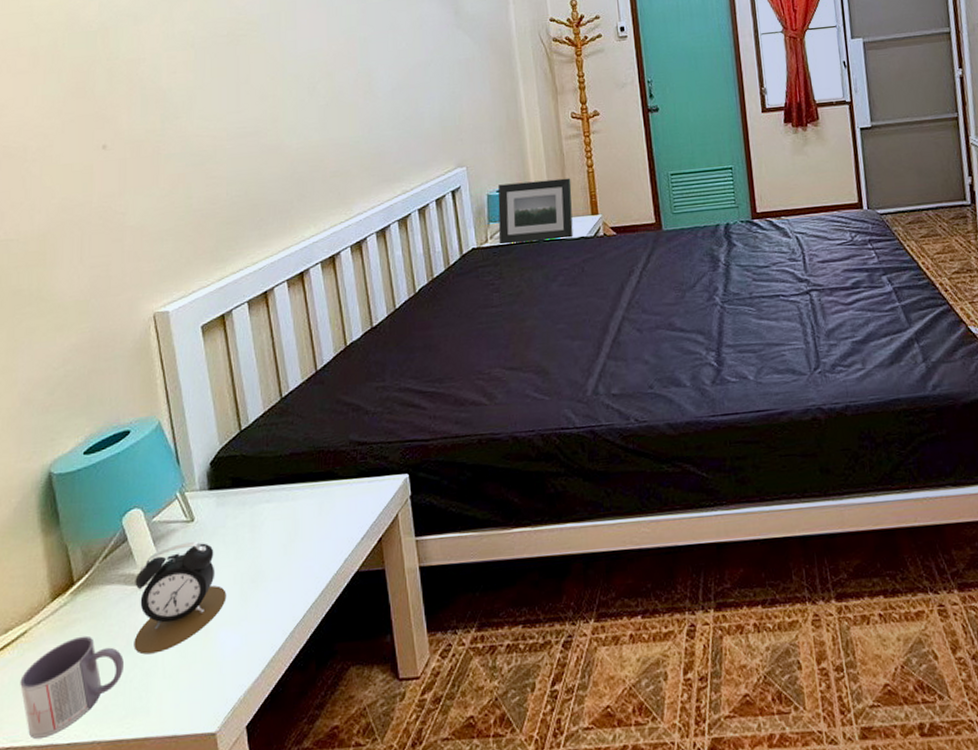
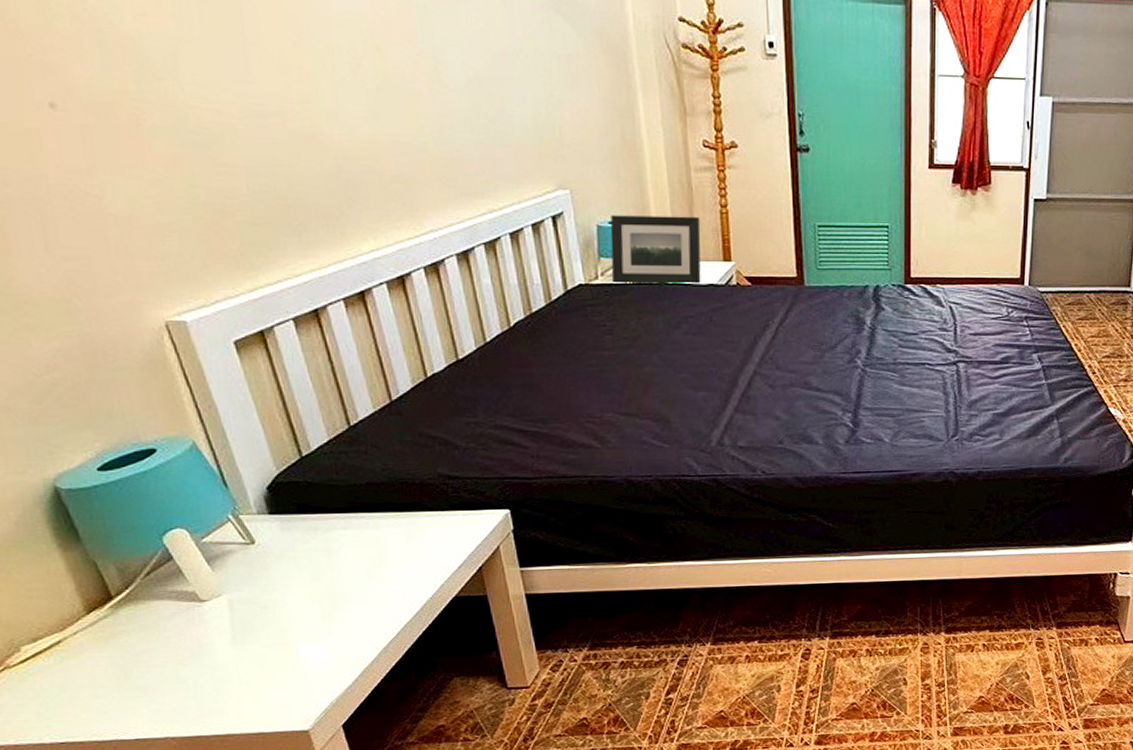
mug: present [20,635,124,740] -> none [63,646,191,736]
alarm clock: present [134,541,227,655] -> none [189,562,305,664]

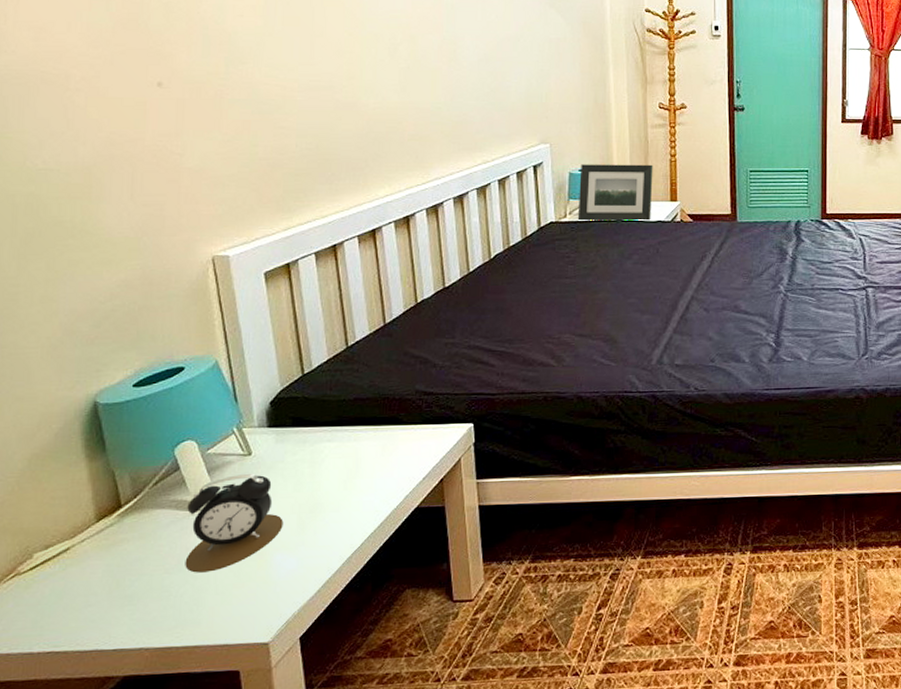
alarm clock: none [189,562,305,664] -> present [185,473,283,573]

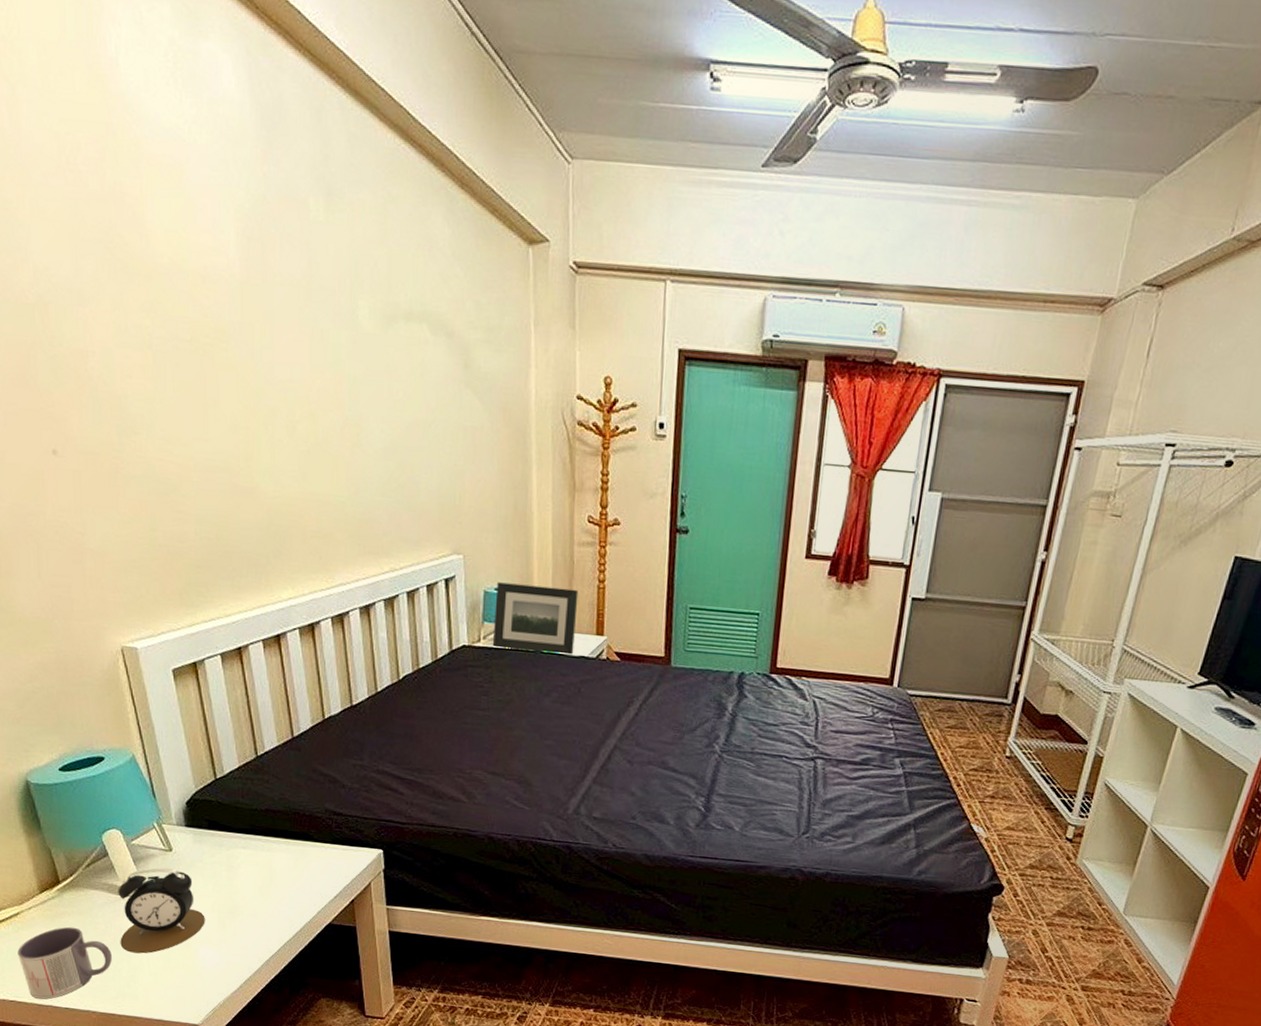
mug: none [62,554,174,646] -> present [17,926,112,1000]

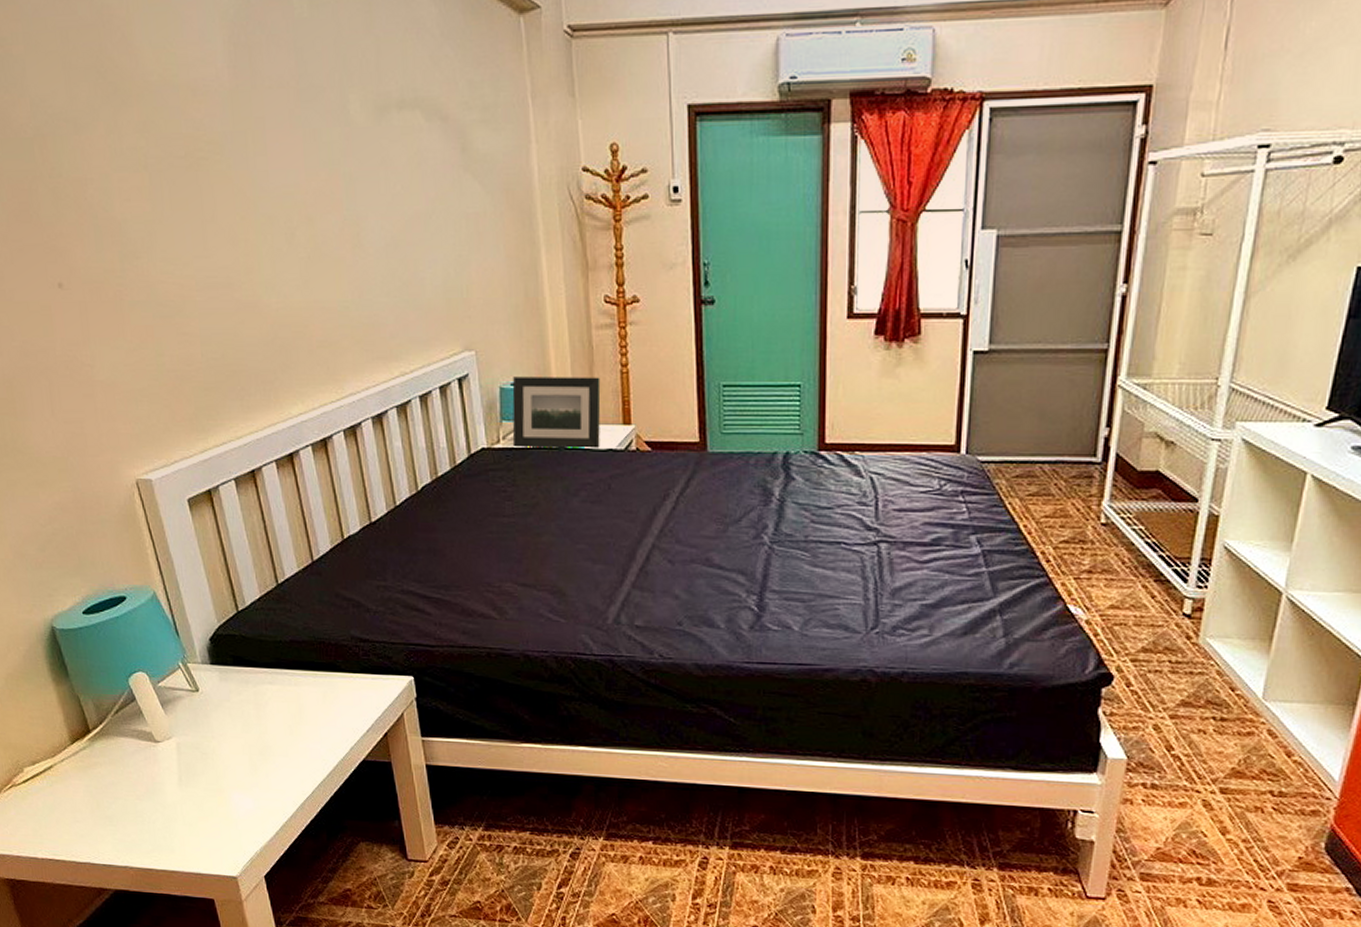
mug: present [17,926,112,1000] -> none [53,778,146,857]
alarm clock: present [118,868,205,954] -> none [147,709,237,803]

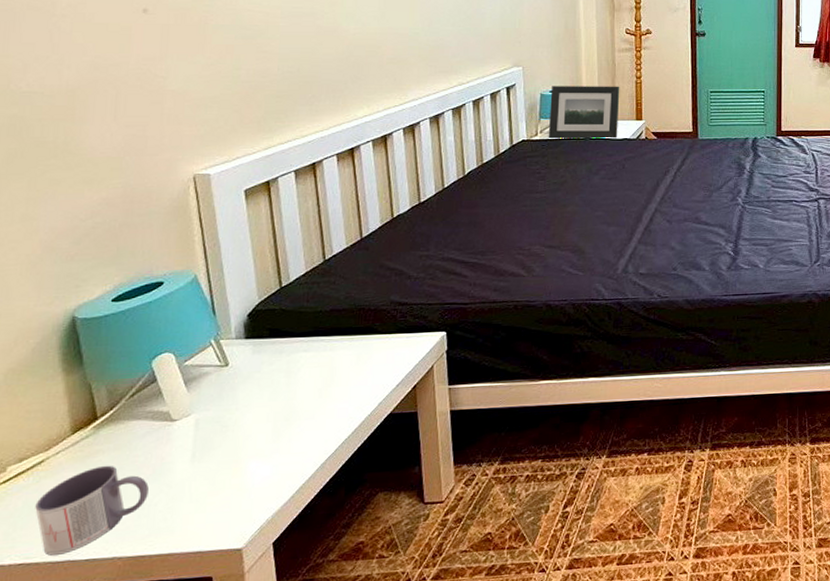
mug: none [53,778,146,857] -> present [35,465,149,557]

